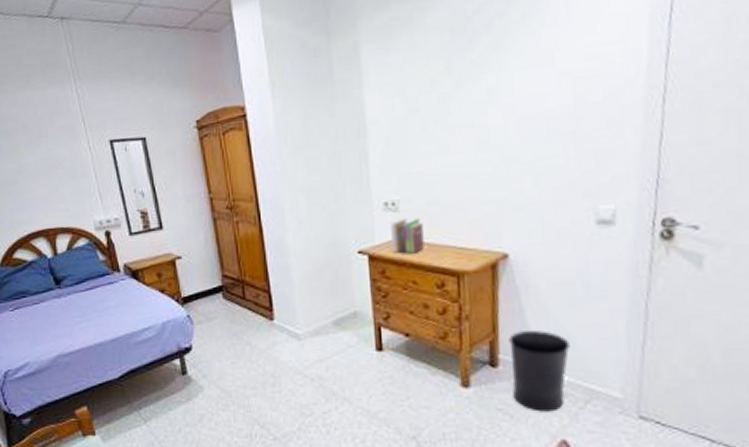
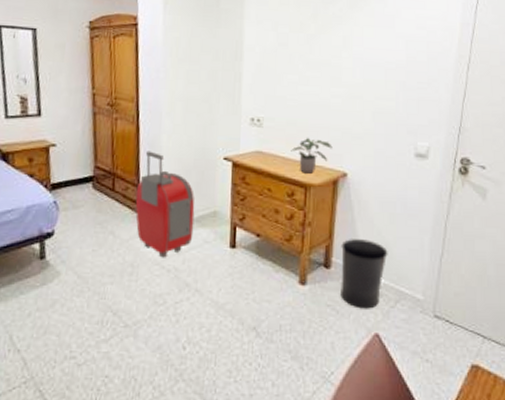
suitcase: none [267,252,334,366] -> present [135,151,195,258]
books: present [391,217,426,254] -> none [254,133,282,165]
potted plant: none [435,216,487,259] -> present [291,137,333,174]

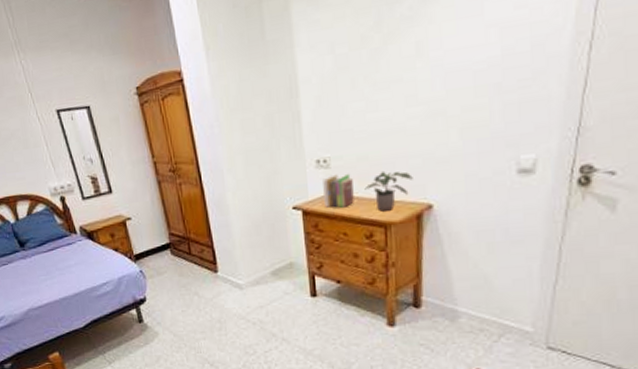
suitcase: present [135,151,195,258] -> none [211,211,273,312]
books: none [254,133,282,165] -> present [323,173,355,208]
waste bin: present [340,239,388,309] -> none [431,274,488,346]

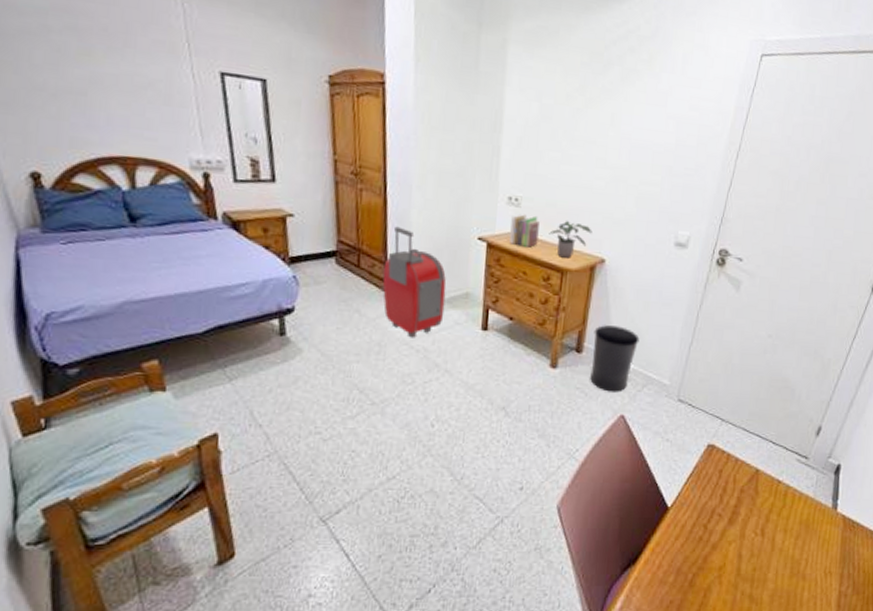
suitcase: none [211,211,273,312] -> present [382,226,446,338]
waste bin: none [431,274,488,346] -> present [590,325,640,392]

